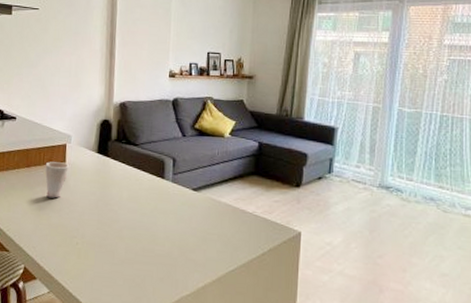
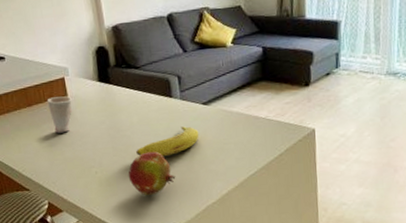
fruit: none [107,230,154,277] -> present [128,151,176,196]
fruit: none [120,209,185,238] -> present [136,126,199,157]

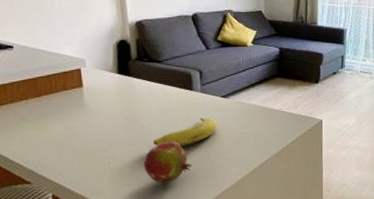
cup: present [47,96,73,134] -> none [59,87,88,124]

